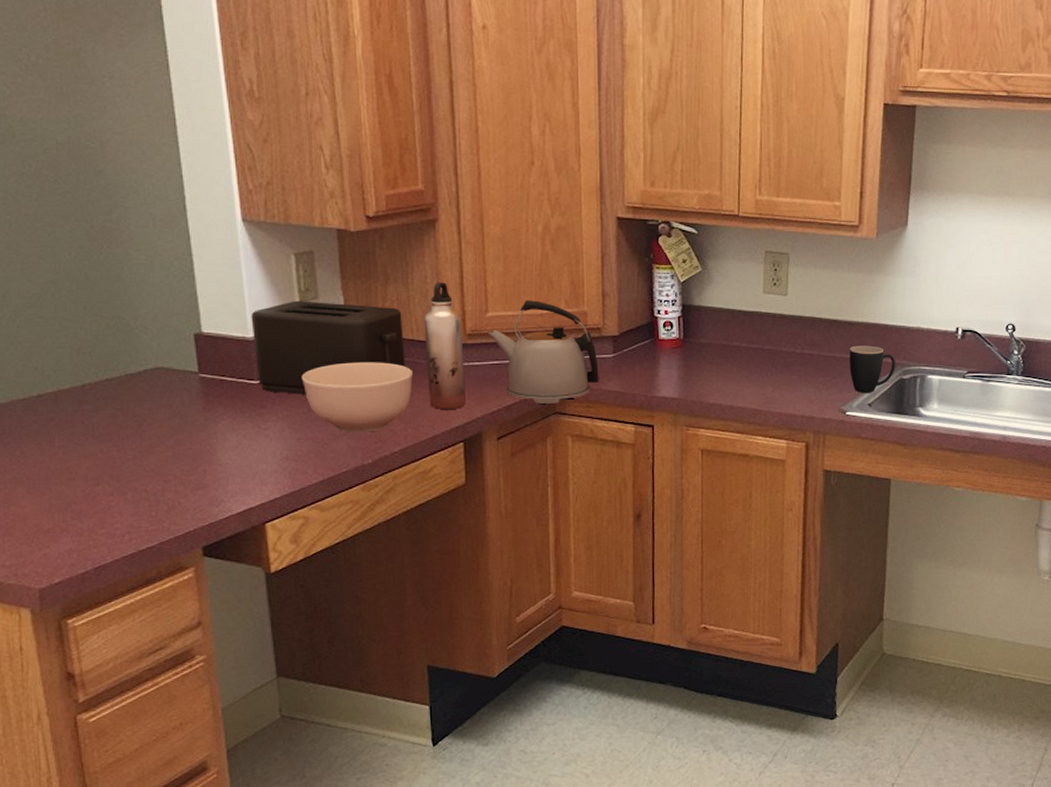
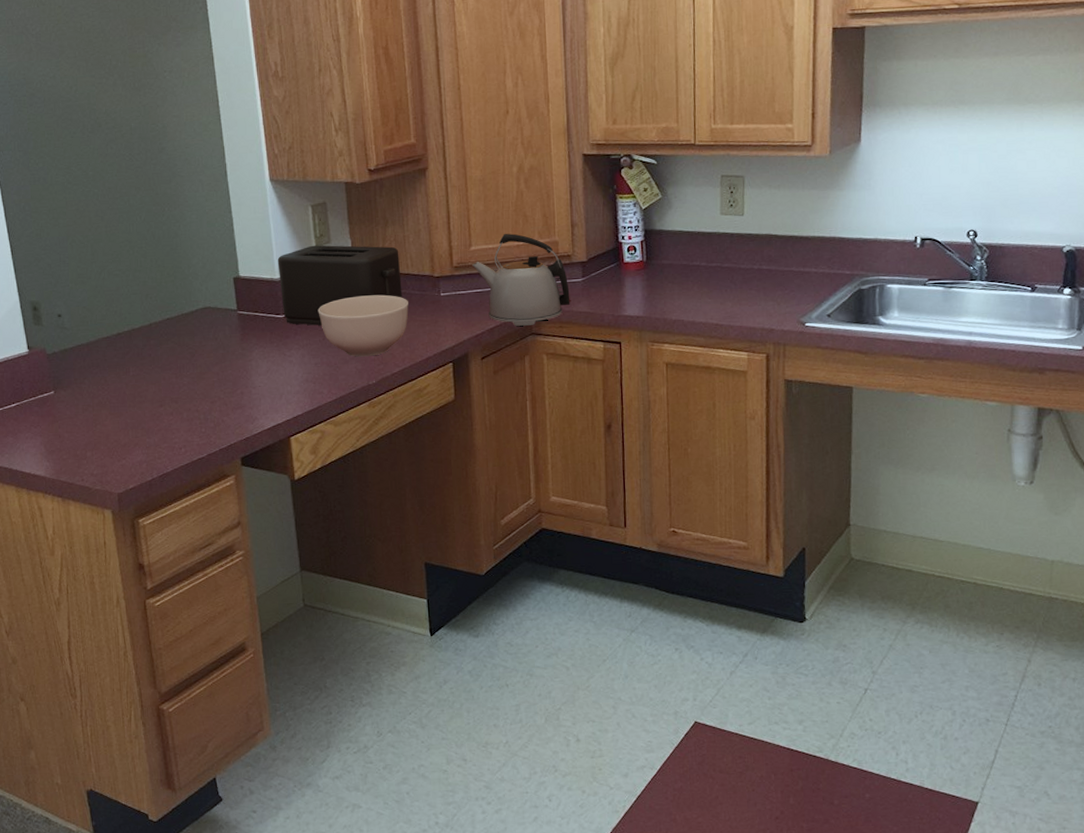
water bottle: present [424,282,466,410] -> none [417,222,454,335]
mug: present [849,345,895,393] -> none [806,258,853,304]

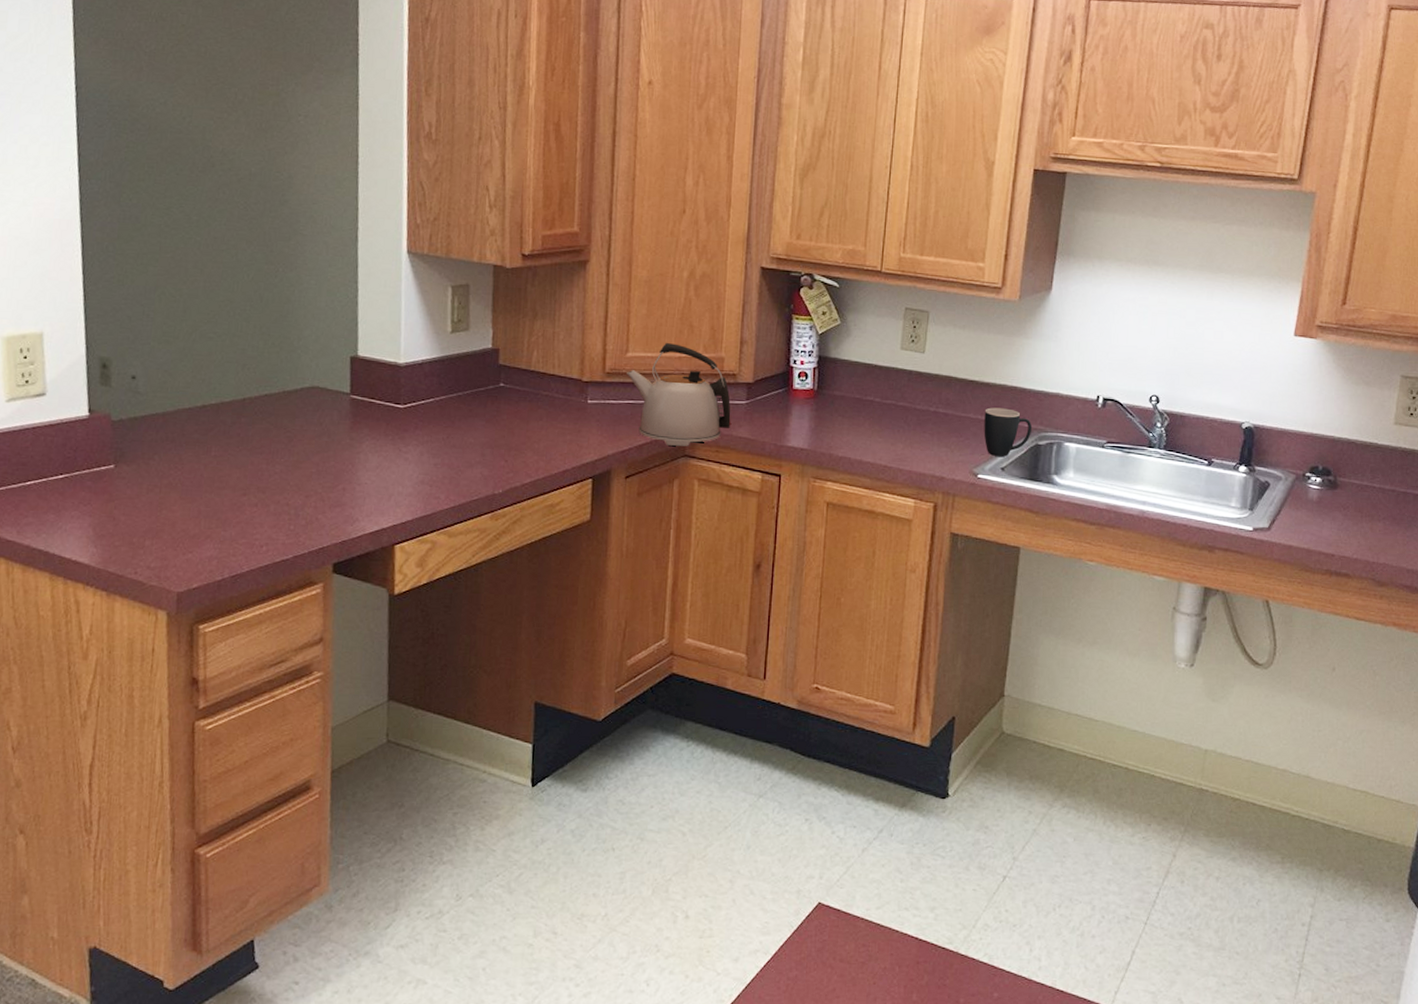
toaster: present [277,245,402,326] -> none [404,330,546,421]
bowl: present [318,294,409,357] -> none [444,393,551,462]
mug: none [806,258,853,304] -> present [984,407,1032,456]

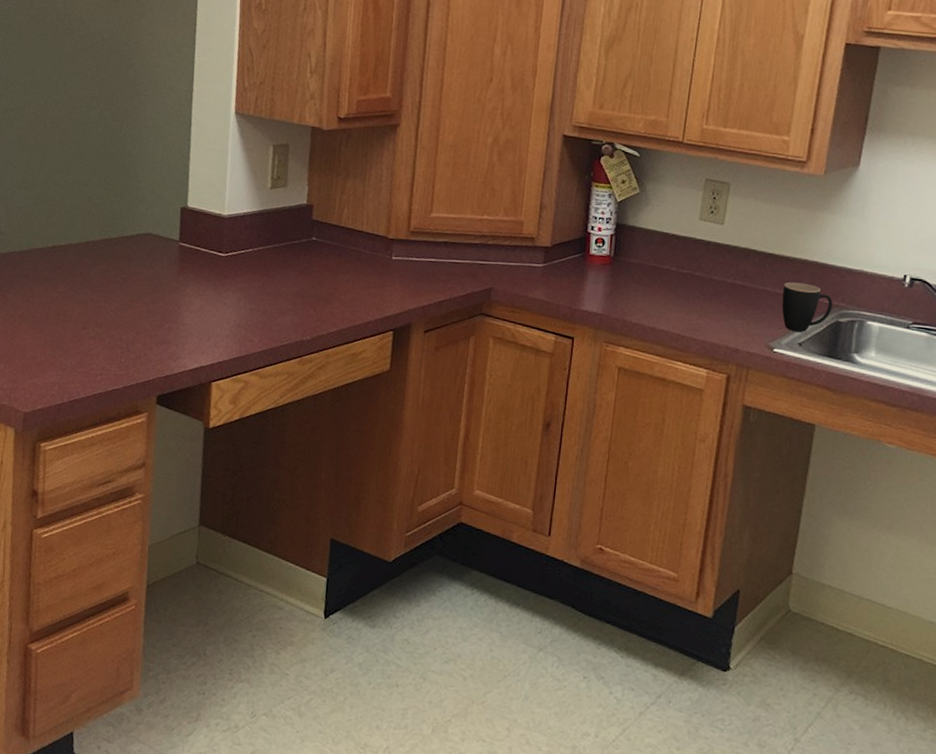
kettle: present [625,343,732,446] -> none [429,205,528,305]

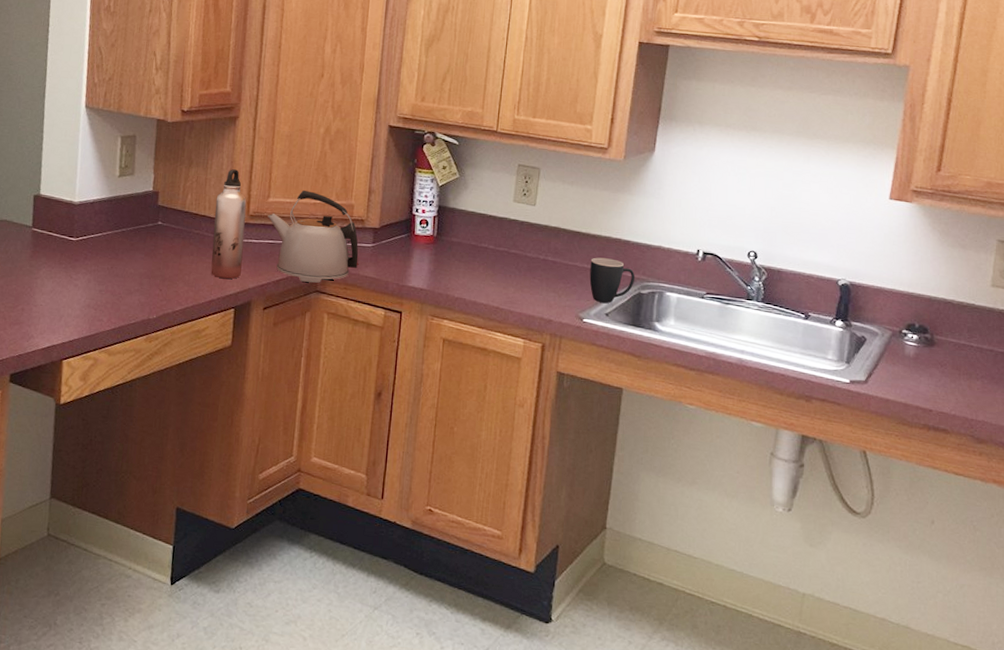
water bottle: none [368,181,408,300] -> present [211,169,247,279]
kettle: none [429,205,528,305] -> present [267,190,359,283]

